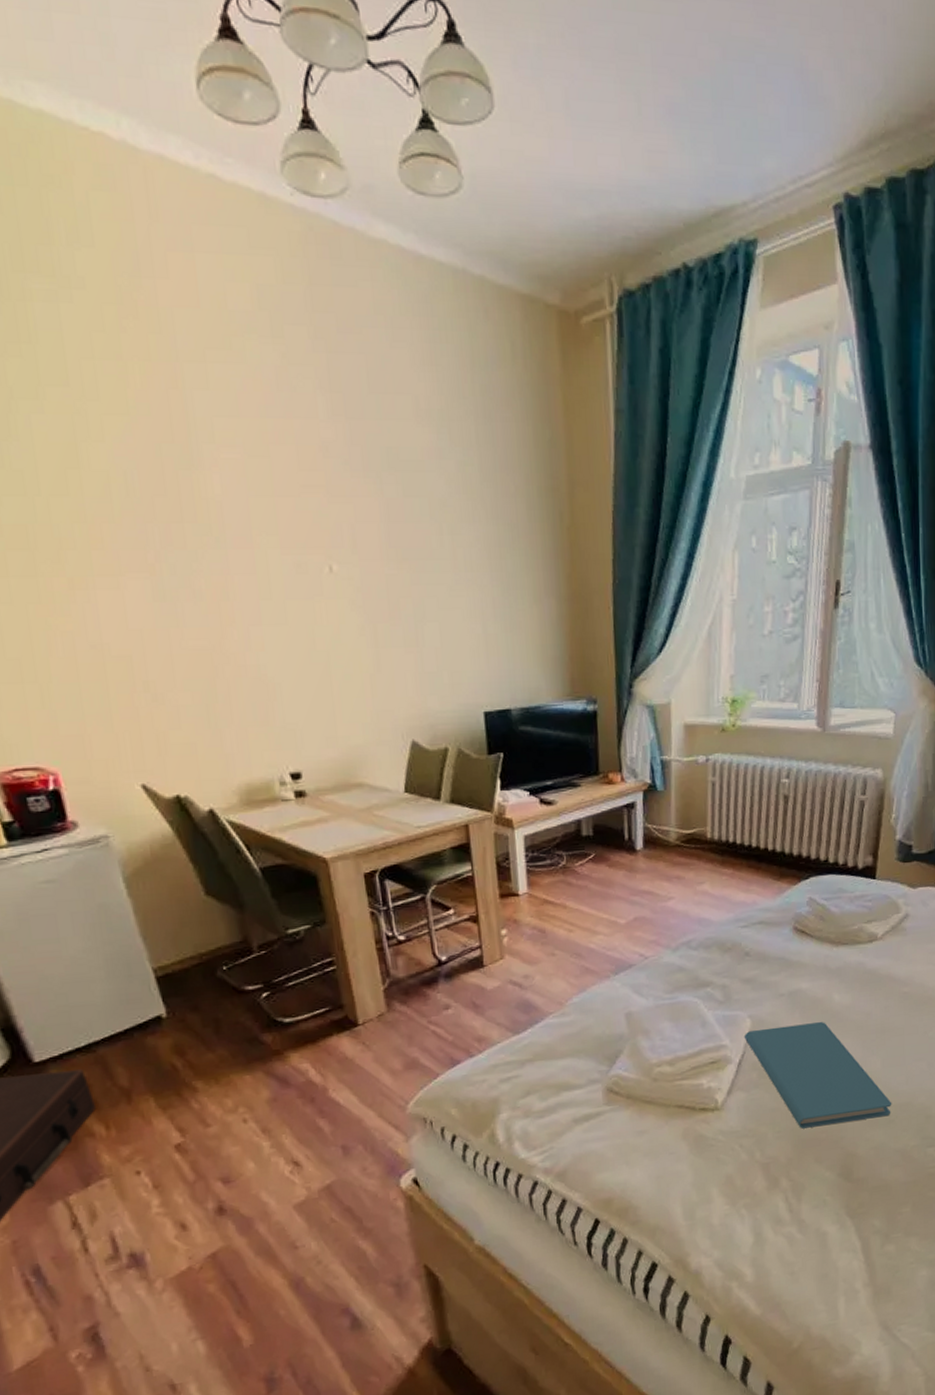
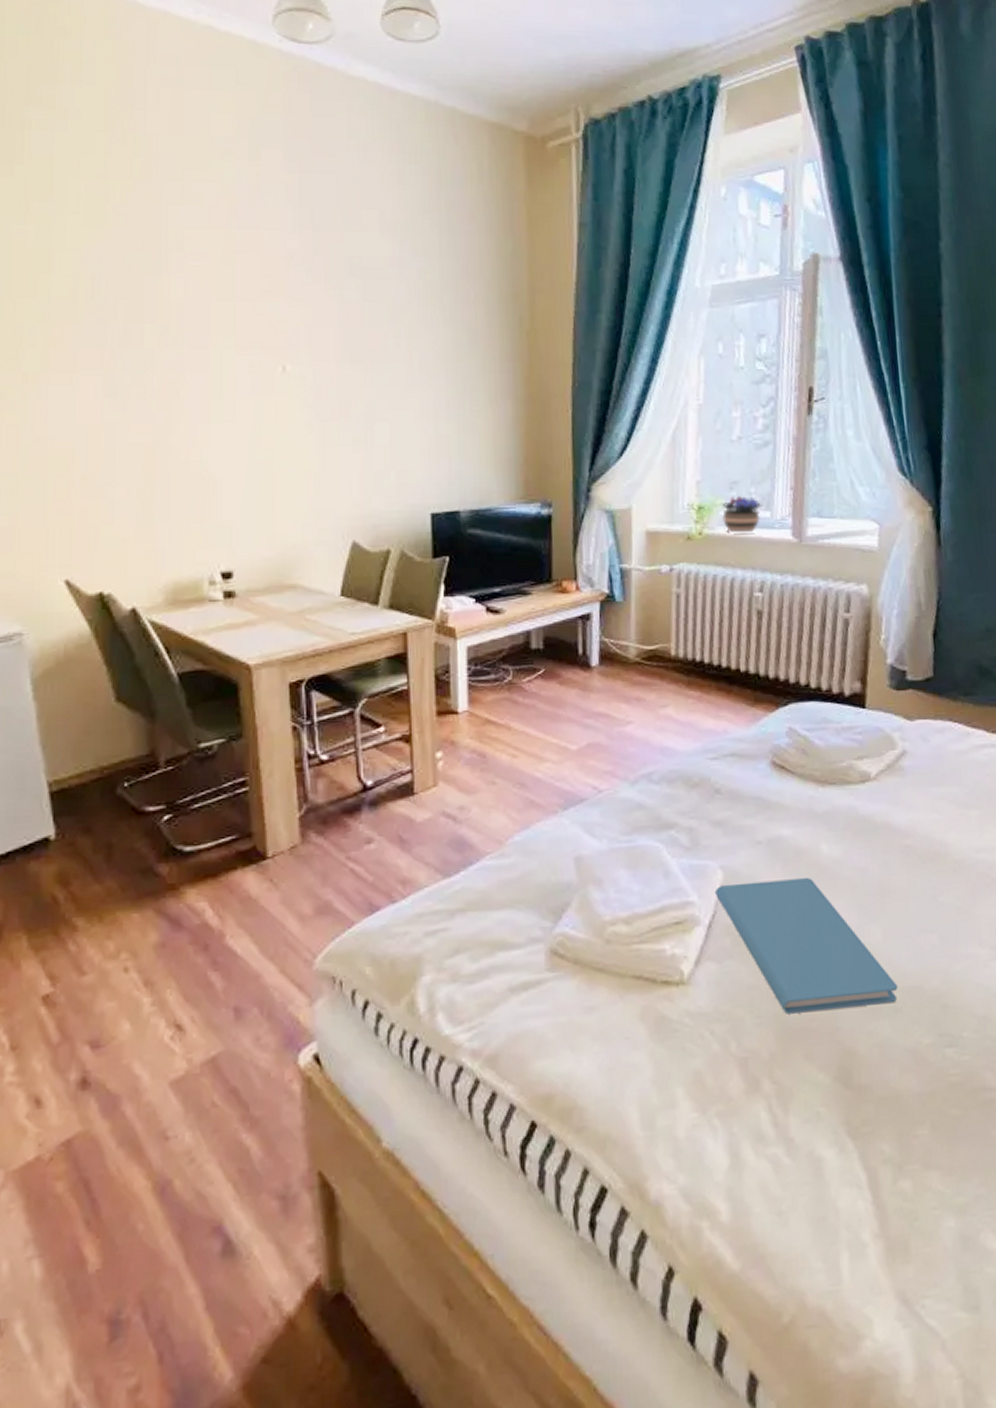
potted flower: none [752,689,792,725] -> present [720,496,764,534]

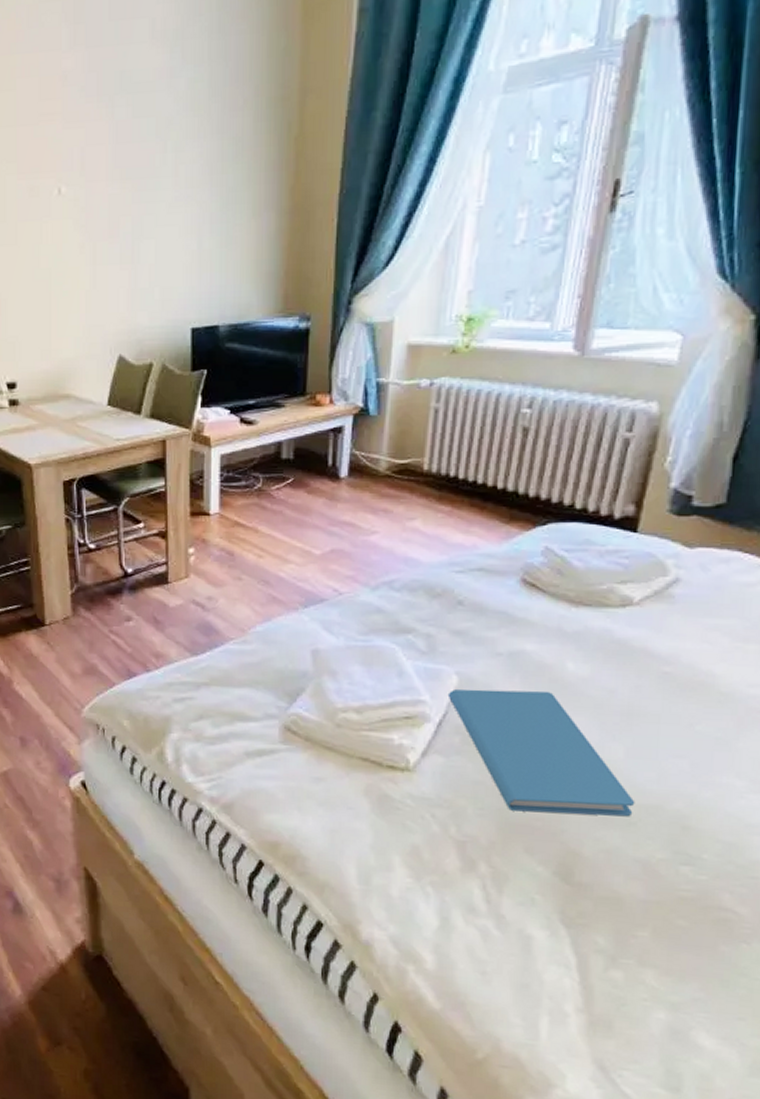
potted flower: present [720,496,764,534] -> none [493,306,543,346]

